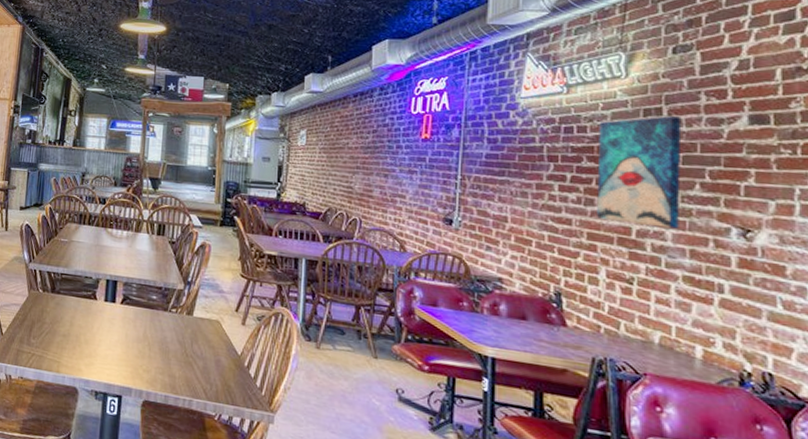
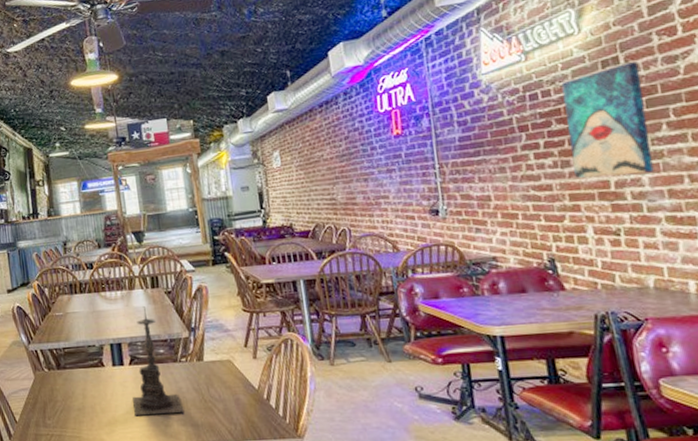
candle holder: none [116,250,165,362] -> present [132,306,184,416]

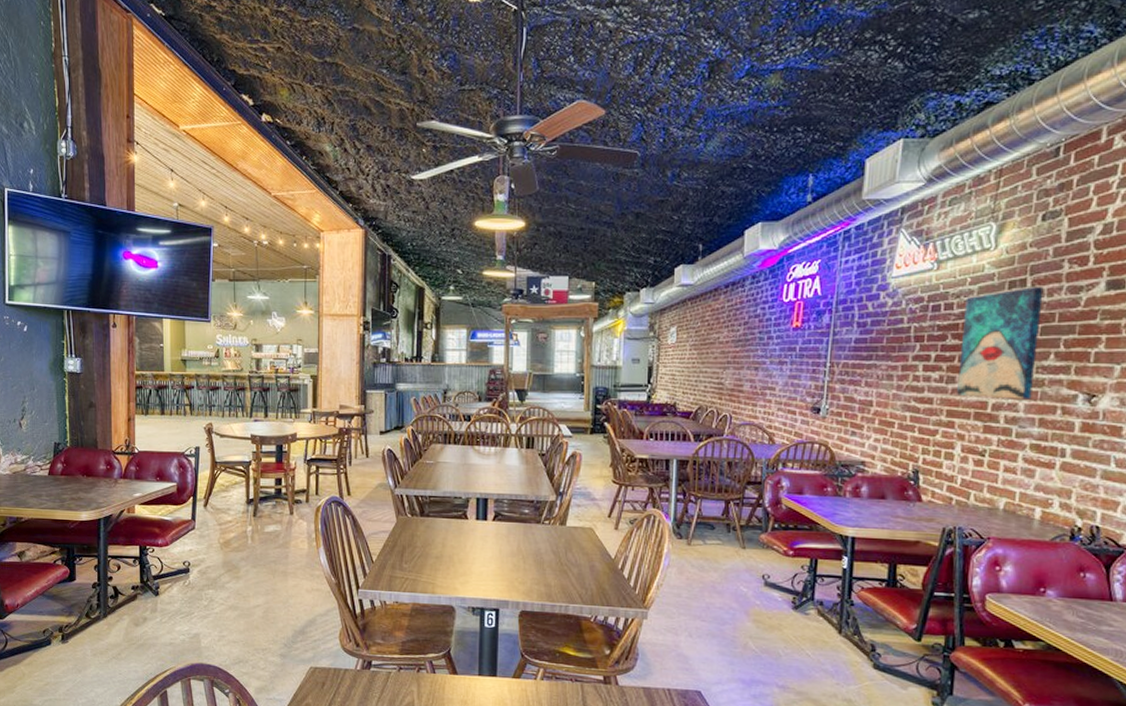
candle holder: present [132,306,184,416] -> none [491,465,540,573]

